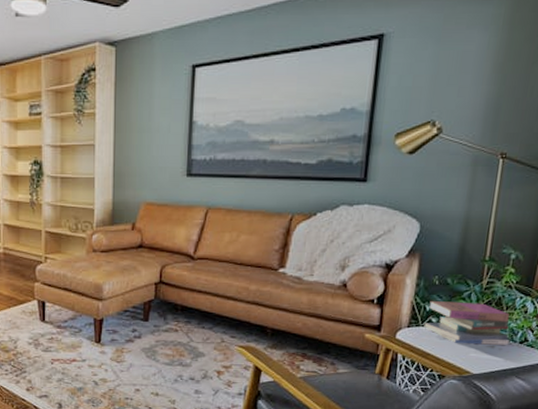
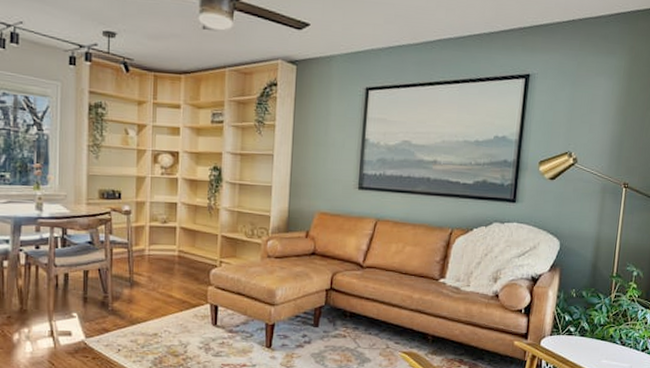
books: present [424,300,510,345] -> none [564,311,633,353]

